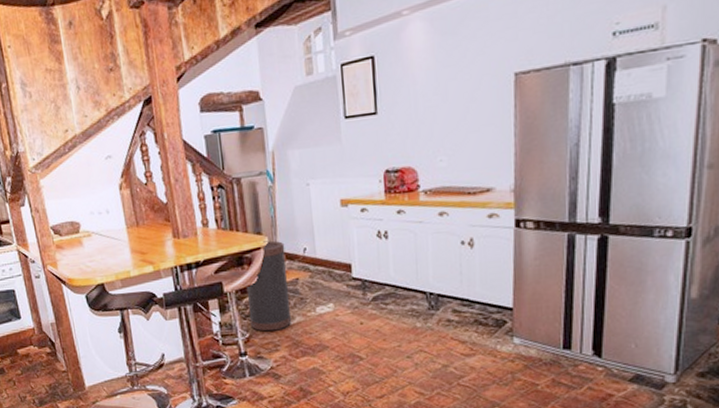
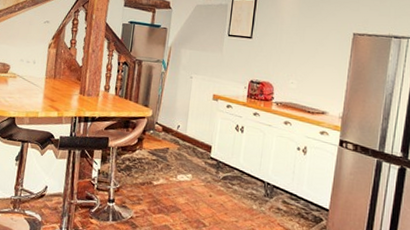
trash can: present [246,240,292,332] -> none [122,113,164,187]

